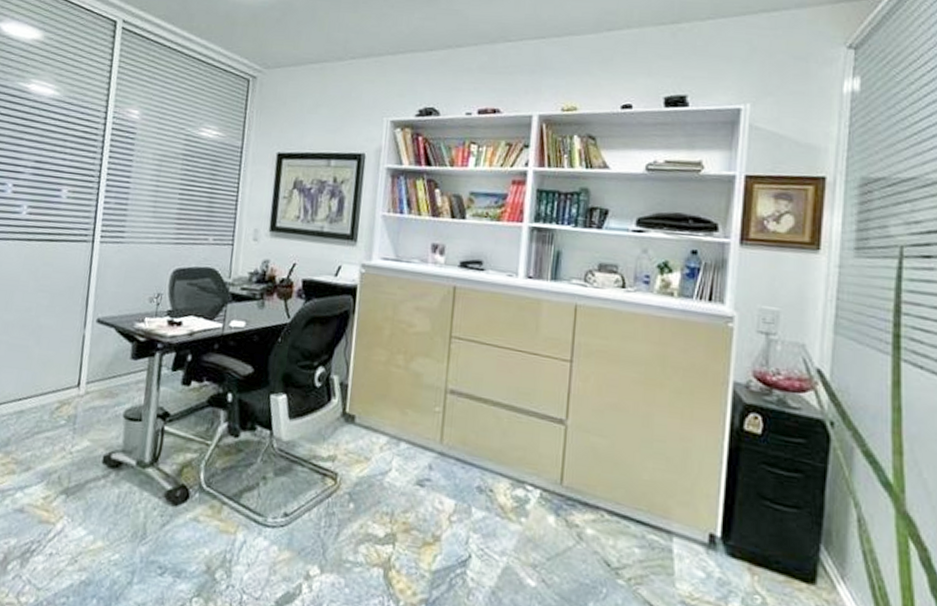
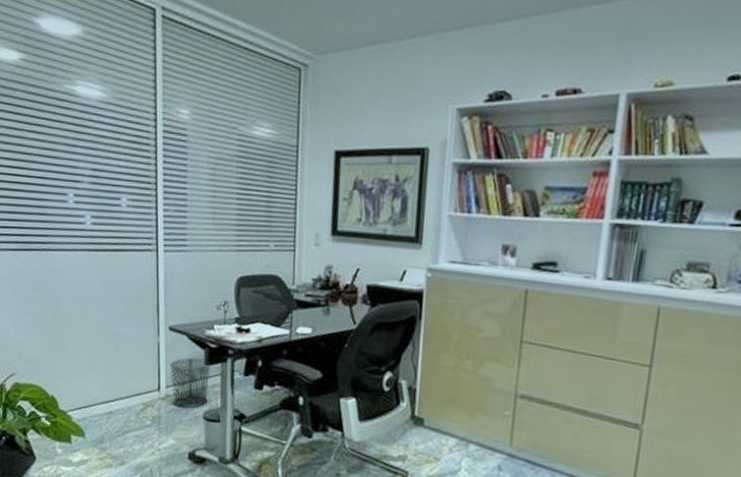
waste bin: none [92,351,138,406] -> present [170,357,211,408]

